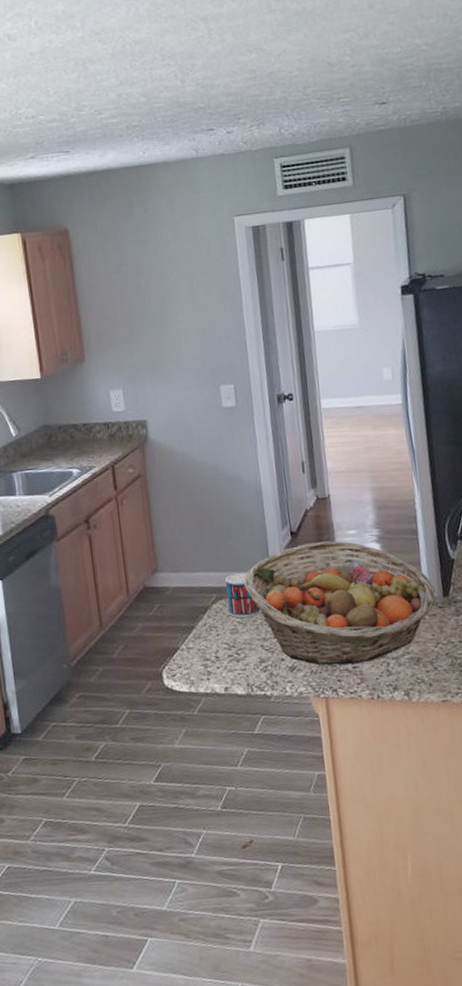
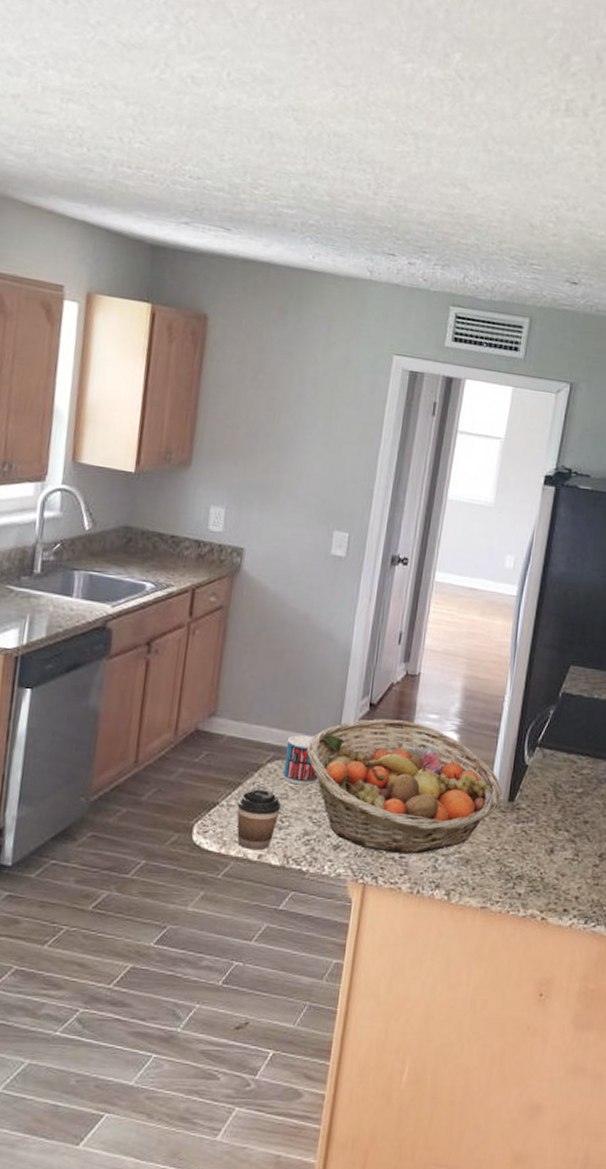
coffee cup: none [195,628,234,685] -> present [236,789,281,851]

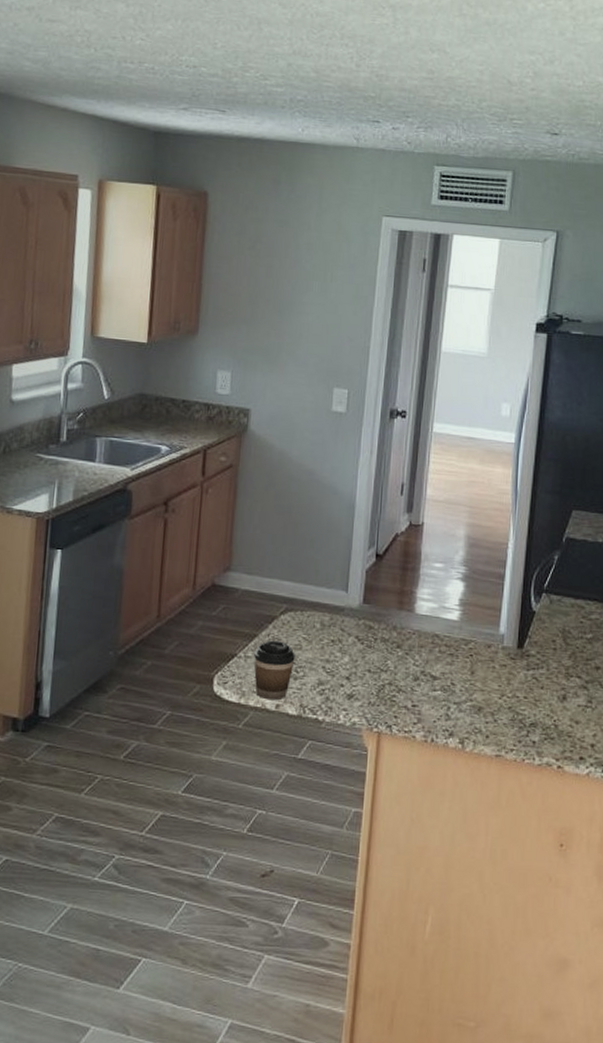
mug: present [282,735,318,784] -> none [296,587,330,635]
fruit basket: present [307,718,502,854] -> none [318,569,510,703]

